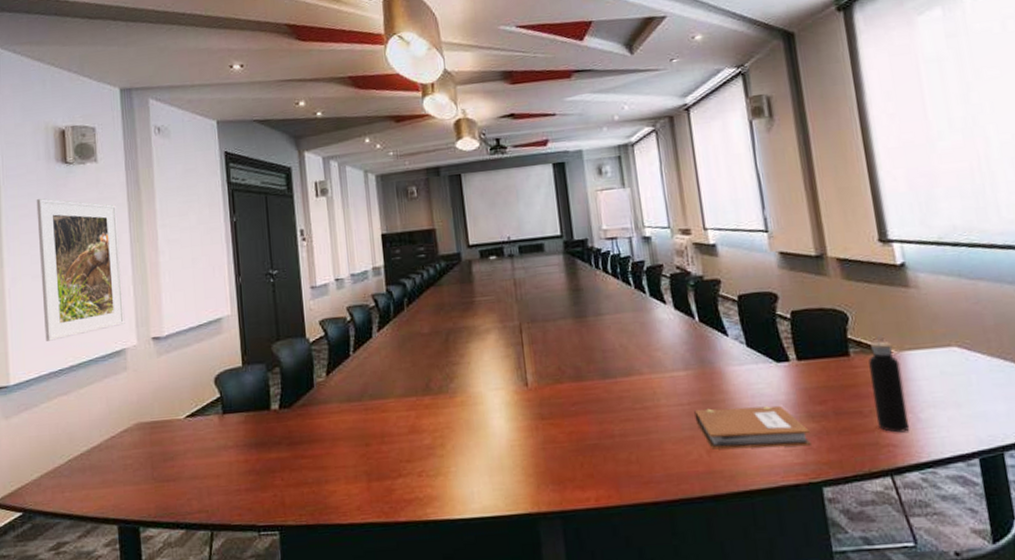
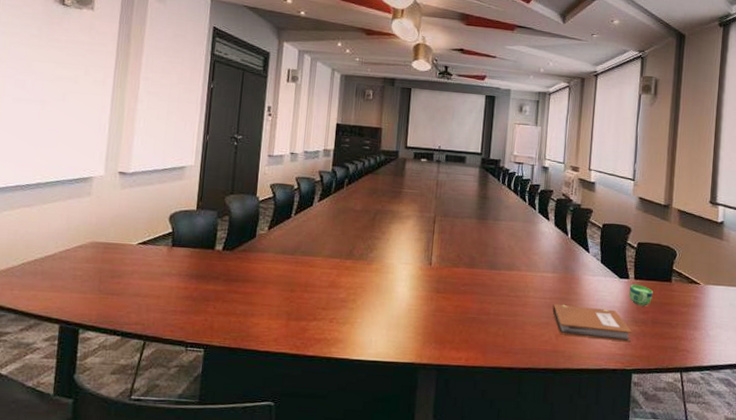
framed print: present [36,198,125,341] -> none [17,31,105,159]
cup: none [793,366,828,395] -> present [629,284,654,306]
water bottle: present [868,335,910,433] -> none [680,271,704,343]

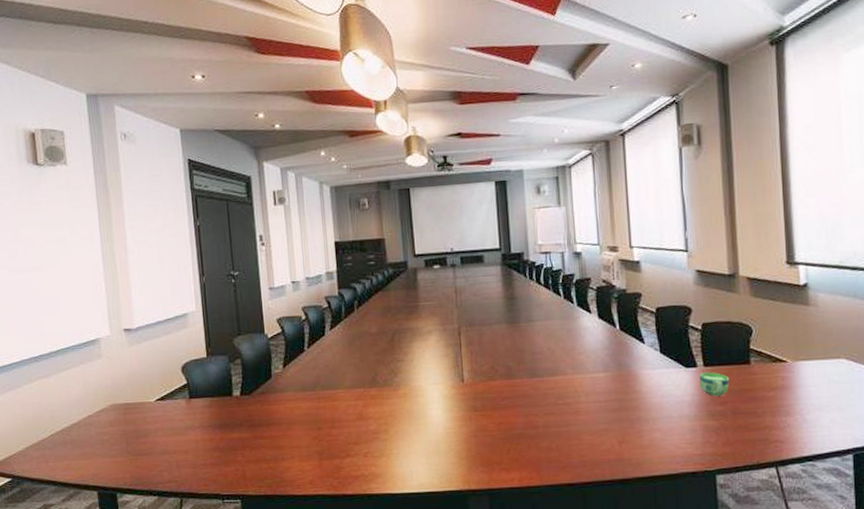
notebook: present [552,303,633,343] -> none [610,405,711,441]

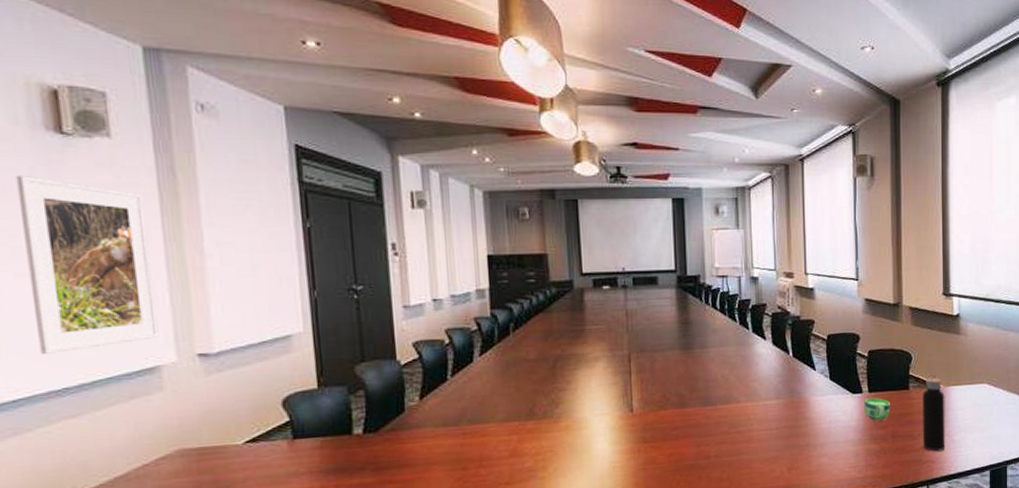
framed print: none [10,198,98,330] -> present [15,176,159,354]
water bottle: none [766,346,796,431] -> present [923,373,945,452]

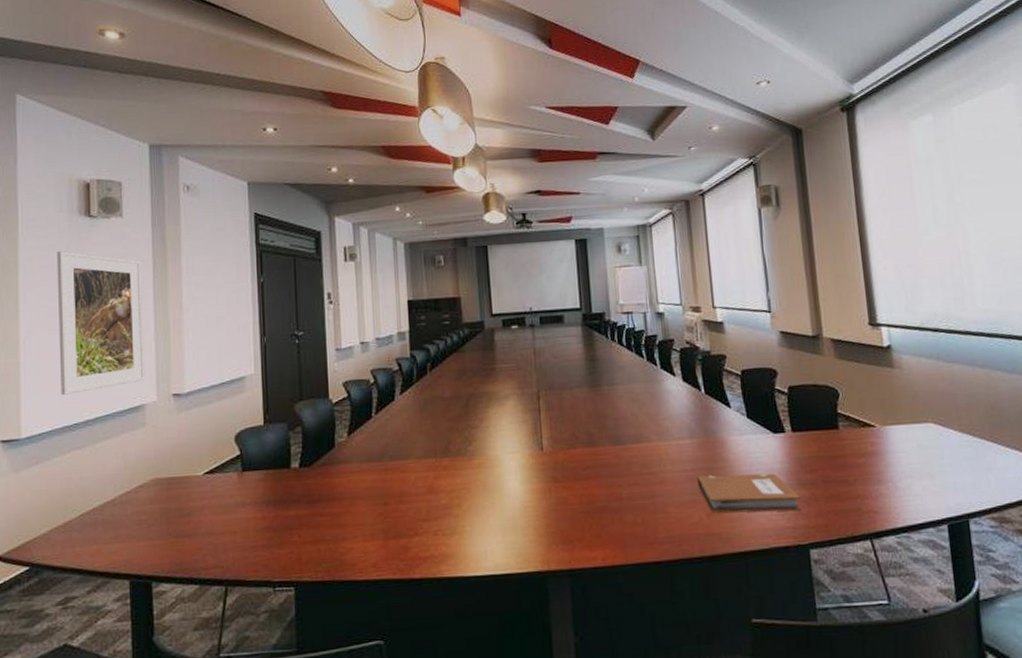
notebook: none [781,430,872,467] -> present [697,473,802,513]
cup: present [864,397,891,421] -> none [788,437,819,464]
water bottle: present [923,373,945,452] -> none [855,410,889,500]

